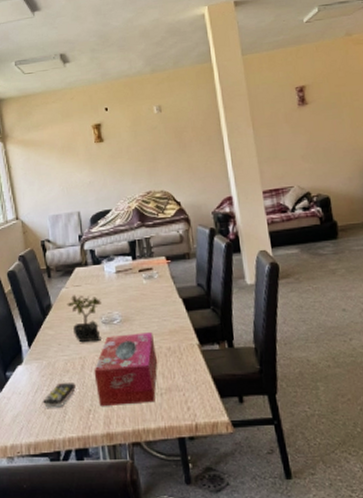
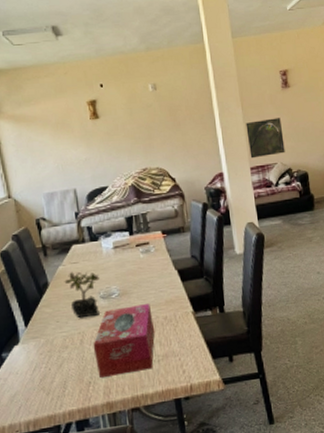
remote control: present [43,383,76,408] -> none [41,358,75,385]
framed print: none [257,137,303,182] -> present [245,118,285,159]

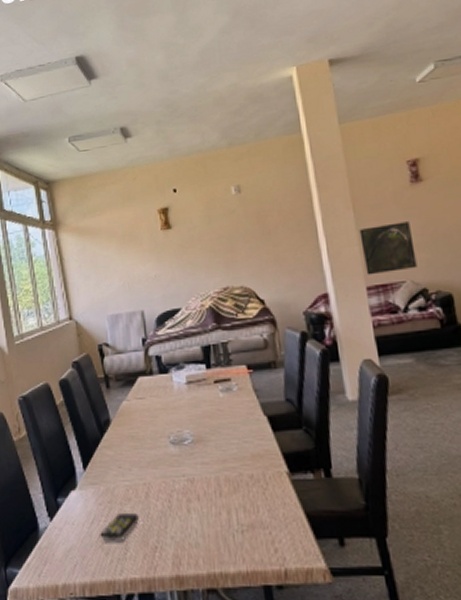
remote control: none [41,358,75,385] -> present [100,514,139,542]
succulent plant: present [64,272,100,319] -> none [128,409,169,466]
tissue box: present [93,304,155,378] -> none [160,456,238,543]

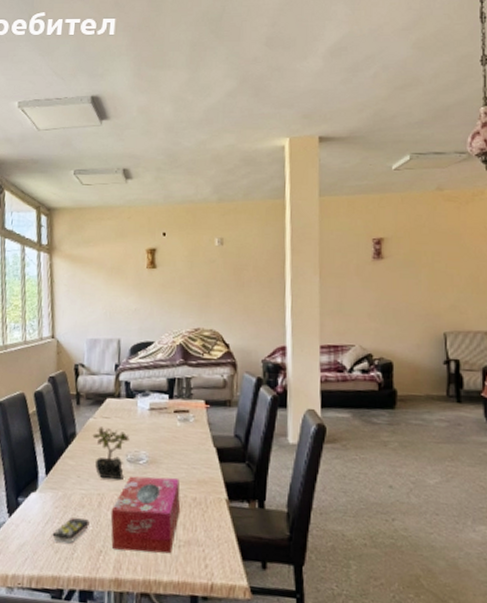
succulent plant: none [128,409,169,466] -> present [92,427,130,481]
tissue box: none [160,456,238,543] -> present [110,476,181,554]
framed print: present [359,221,418,275] -> none [321,292,368,336]

